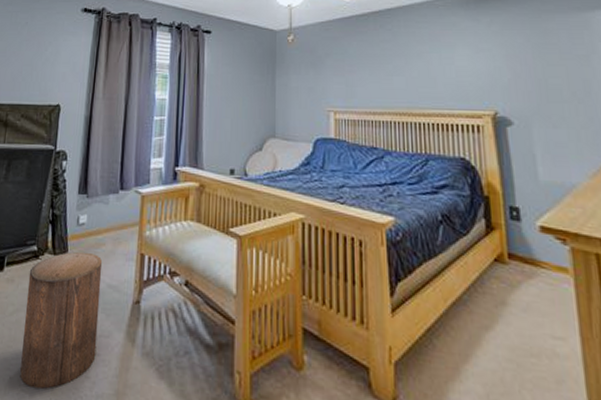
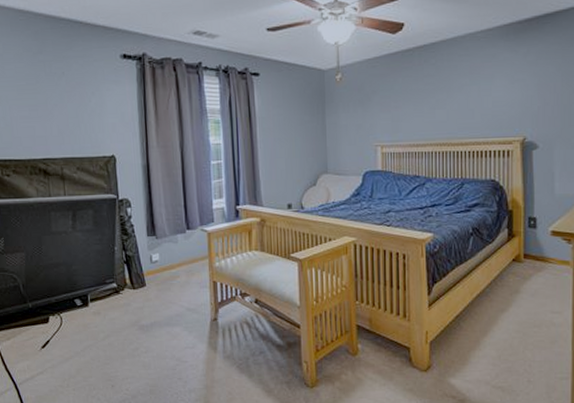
stool: present [20,251,103,389] -> none [113,284,185,392]

